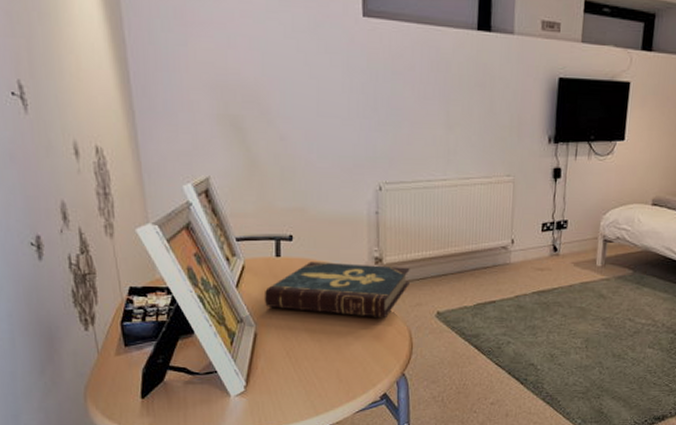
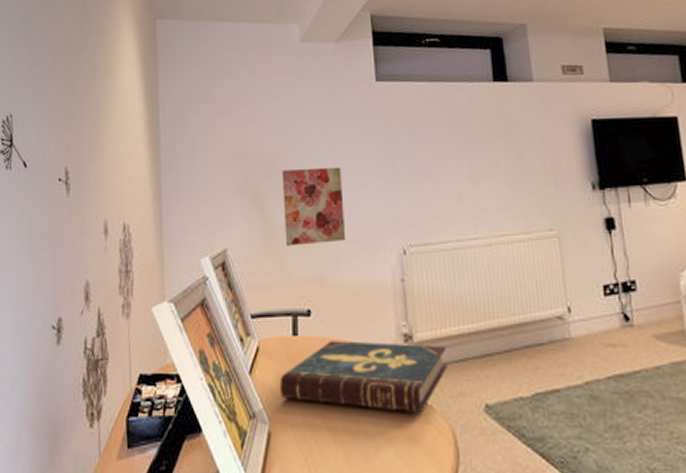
wall art: none [264,102,327,178] -> present [282,167,346,246]

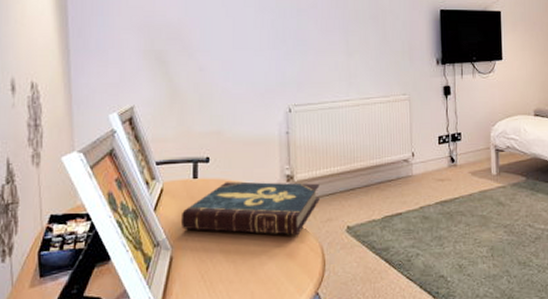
wall art: present [282,167,346,246] -> none [185,38,242,104]

